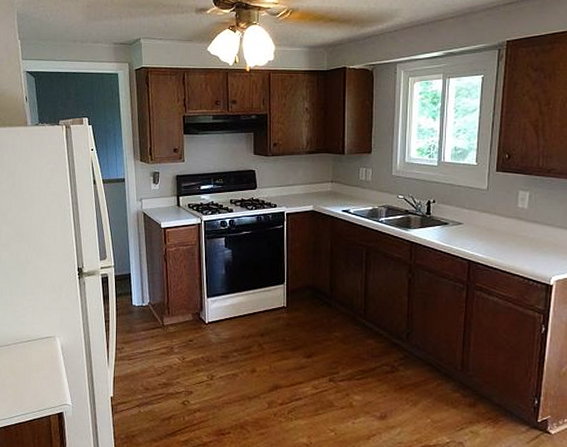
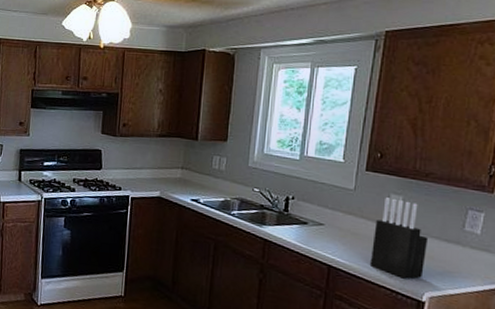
knife block: none [504,194,553,266] -> present [369,197,429,279]

